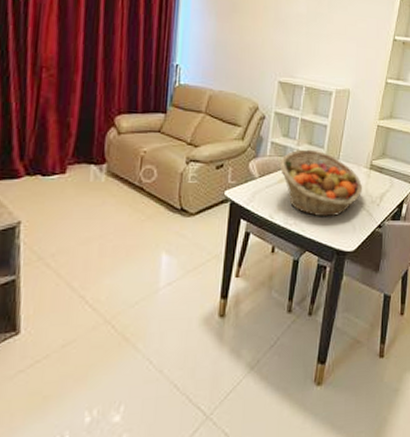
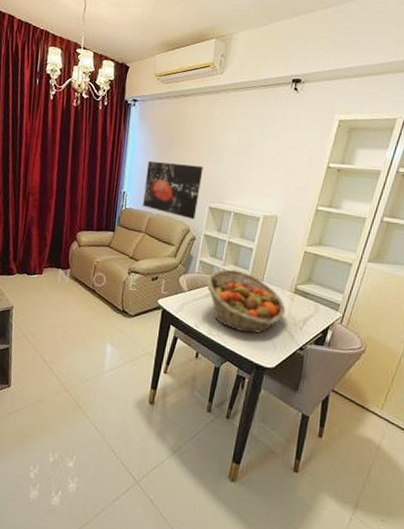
wall art: none [201,28,270,96] -> present [143,160,203,220]

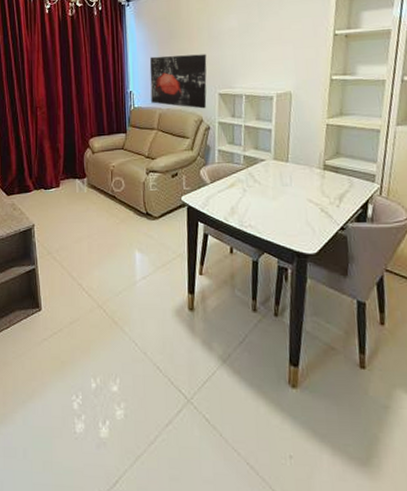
fruit basket: present [206,269,286,334] -> none [228,154,318,220]

